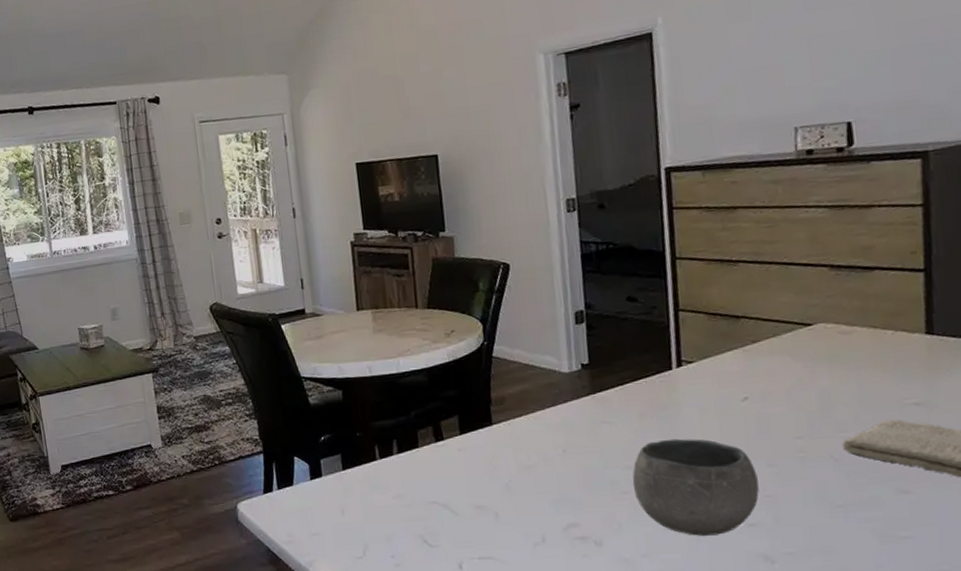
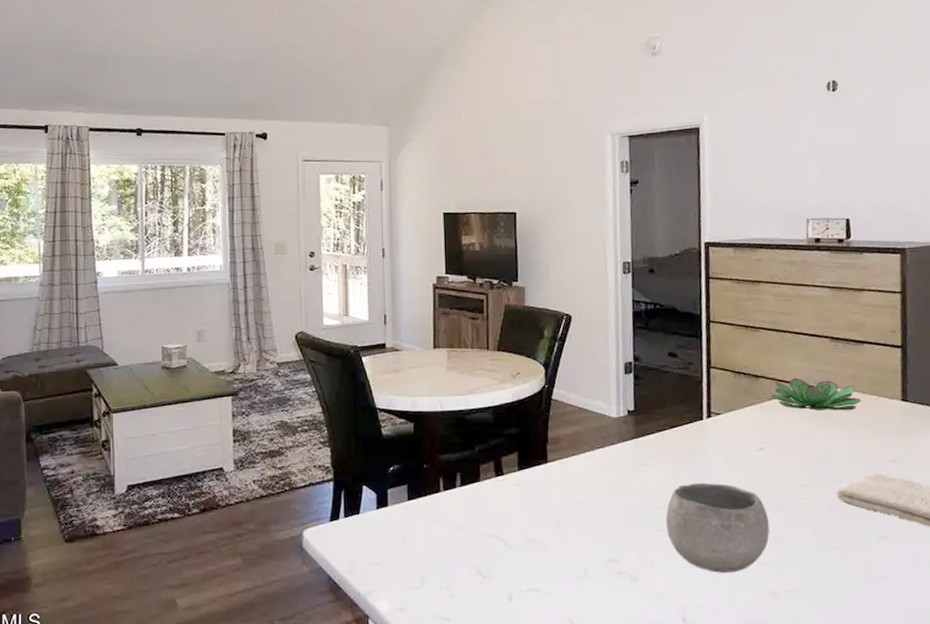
succulent plant: none [755,315,872,352] -> present [771,377,861,411]

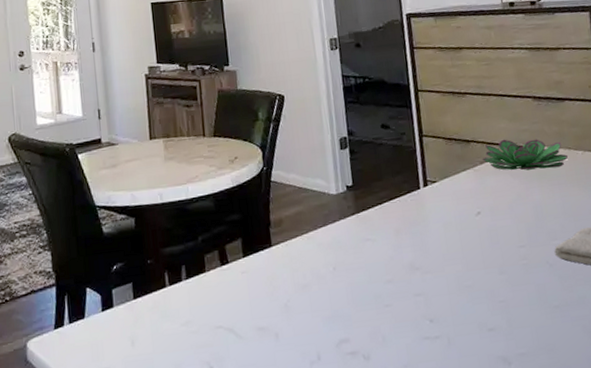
bowl: present [665,482,770,573] -> none [392,251,495,344]

